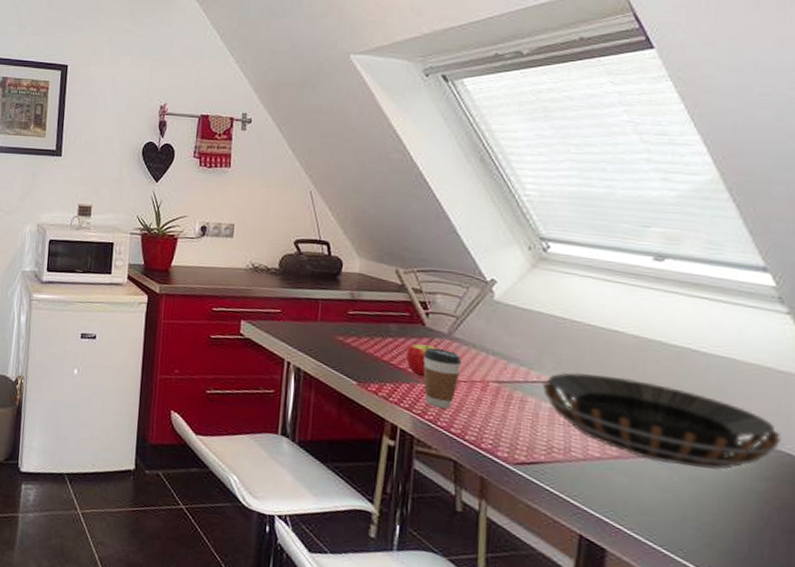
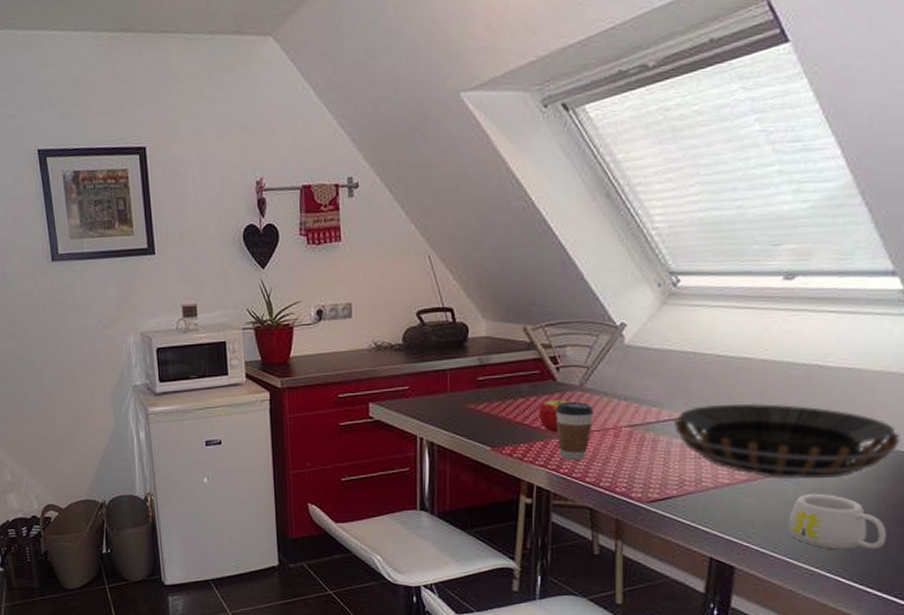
mug: none [663,482,772,556] -> present [787,494,887,550]

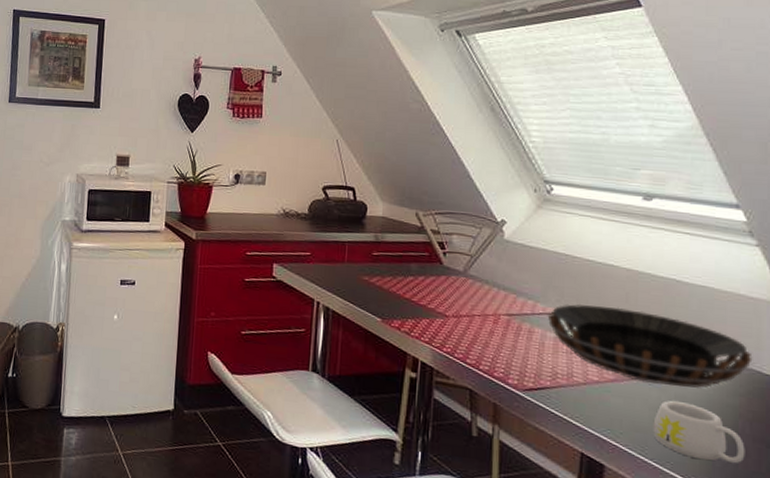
apple: present [539,391,571,433] -> none [426,275,455,313]
coffee cup: present [556,401,595,460] -> none [441,284,476,341]

